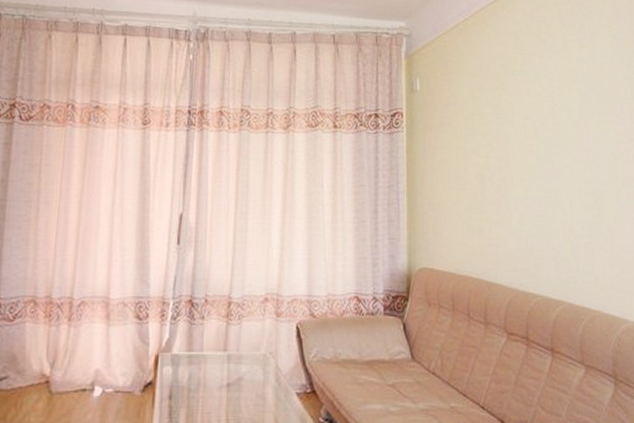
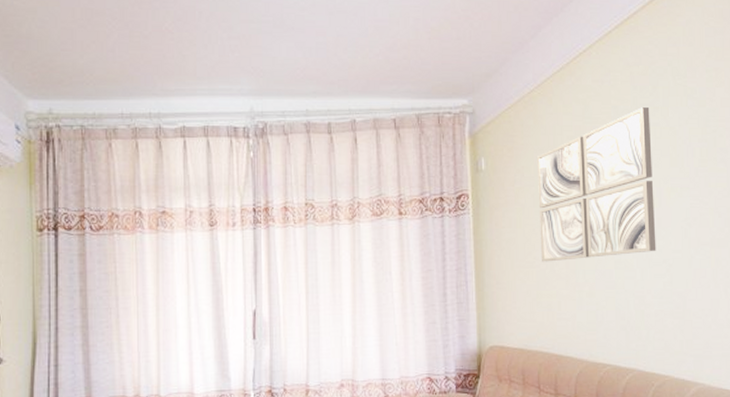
wall art: none [469,43,585,186] -> present [536,107,656,262]

